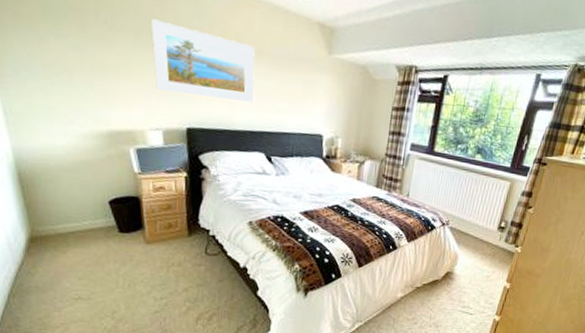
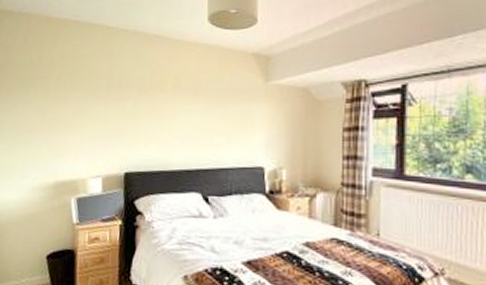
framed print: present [151,19,255,104] -> none [99,75,191,141]

